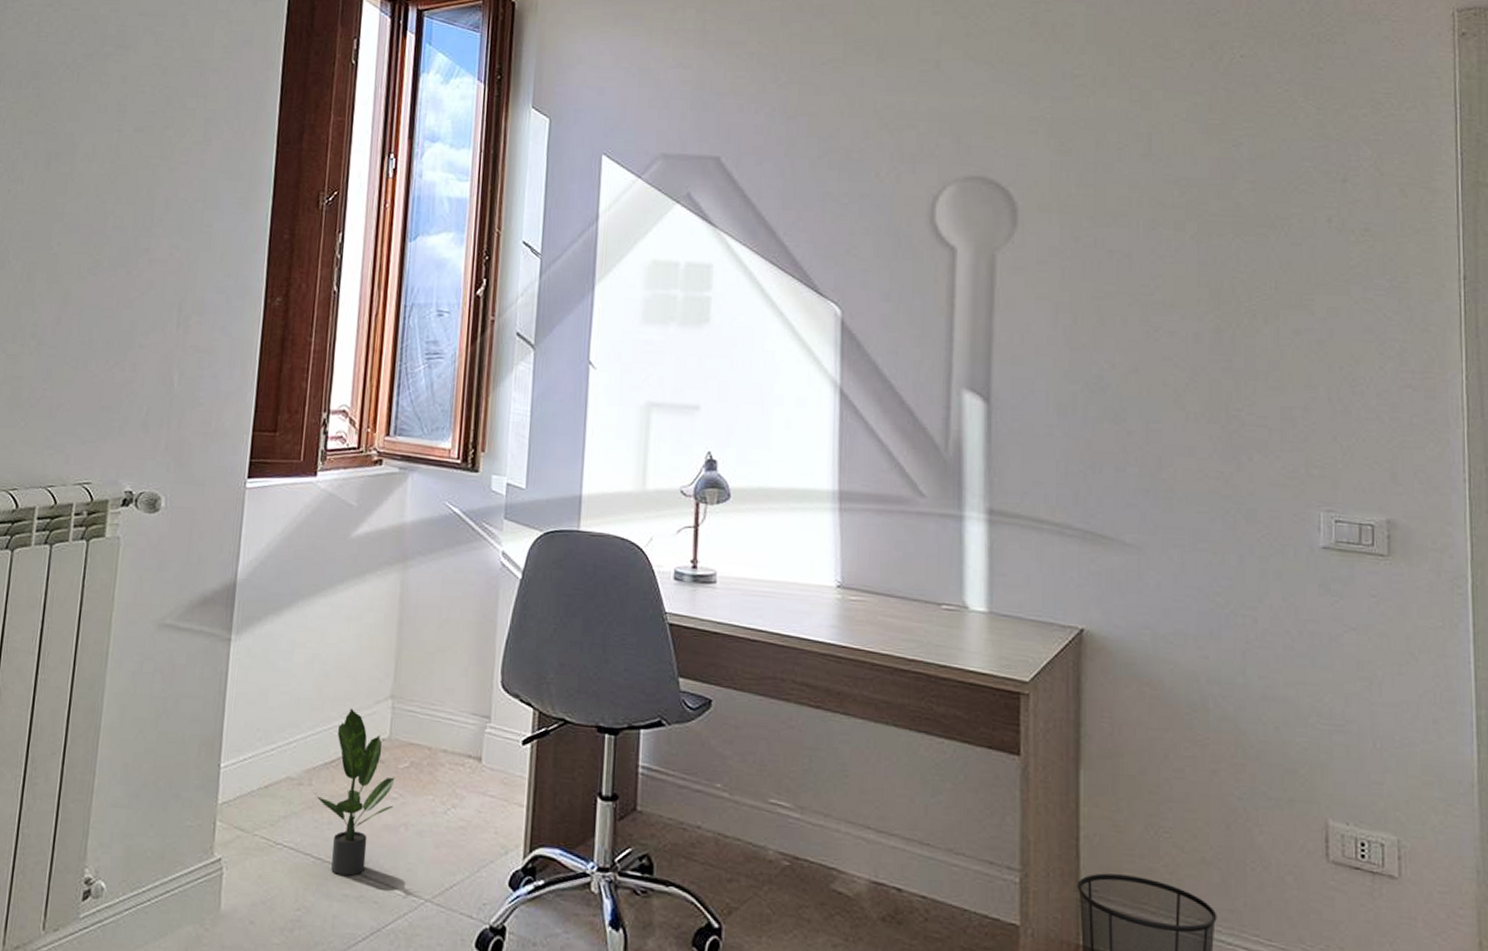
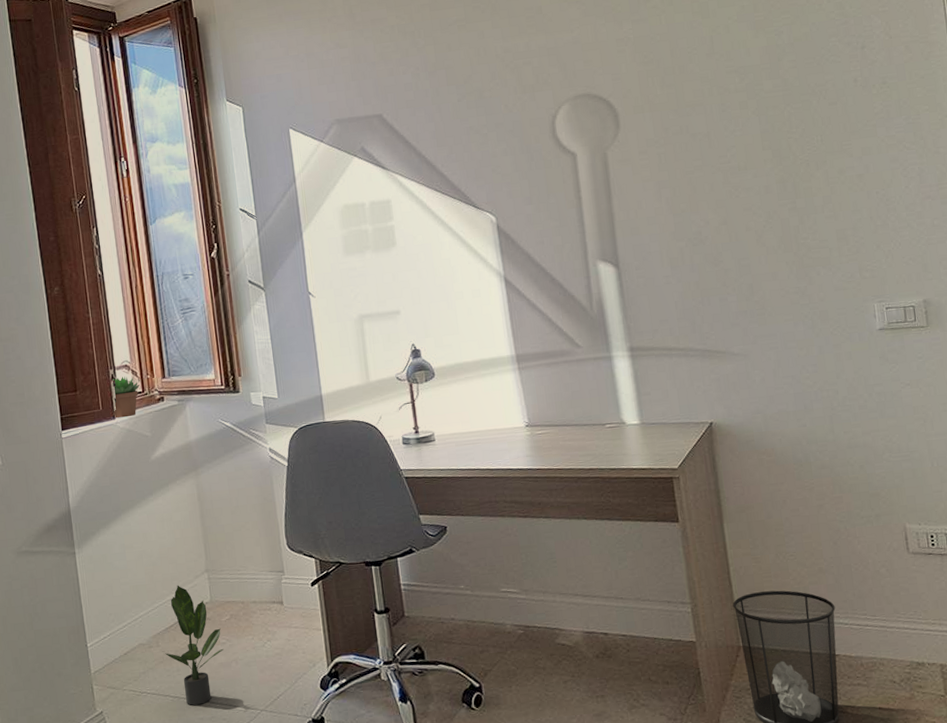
succulent plant: none [315,424,356,477] -> present [112,376,140,419]

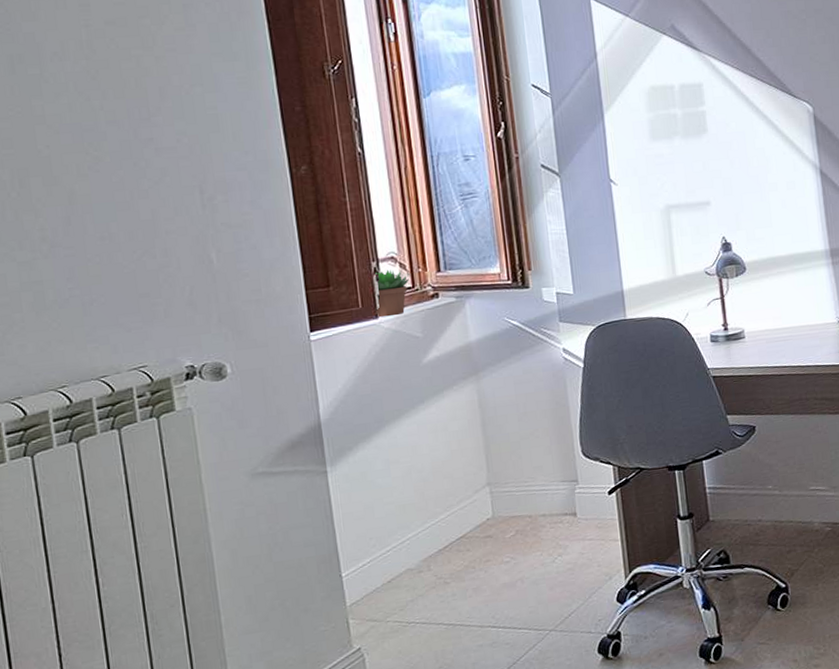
potted plant: present [165,585,224,705] -> none [438,501,508,632]

